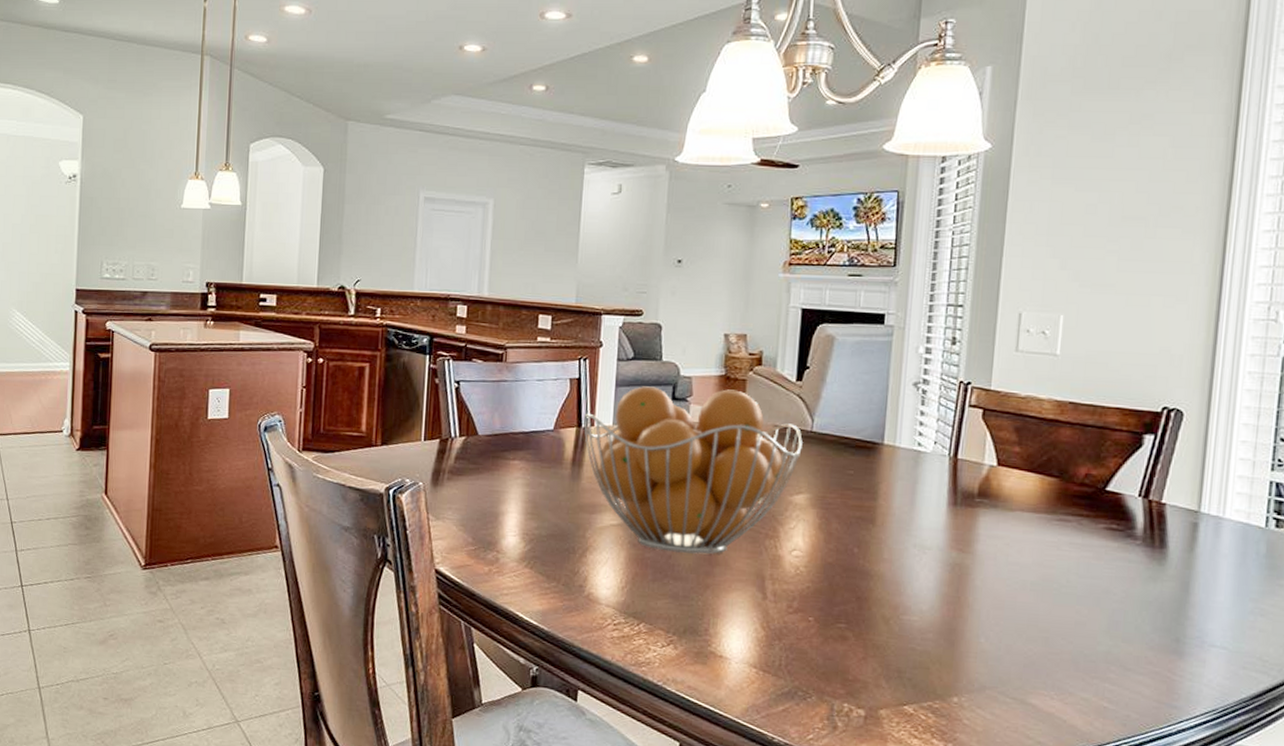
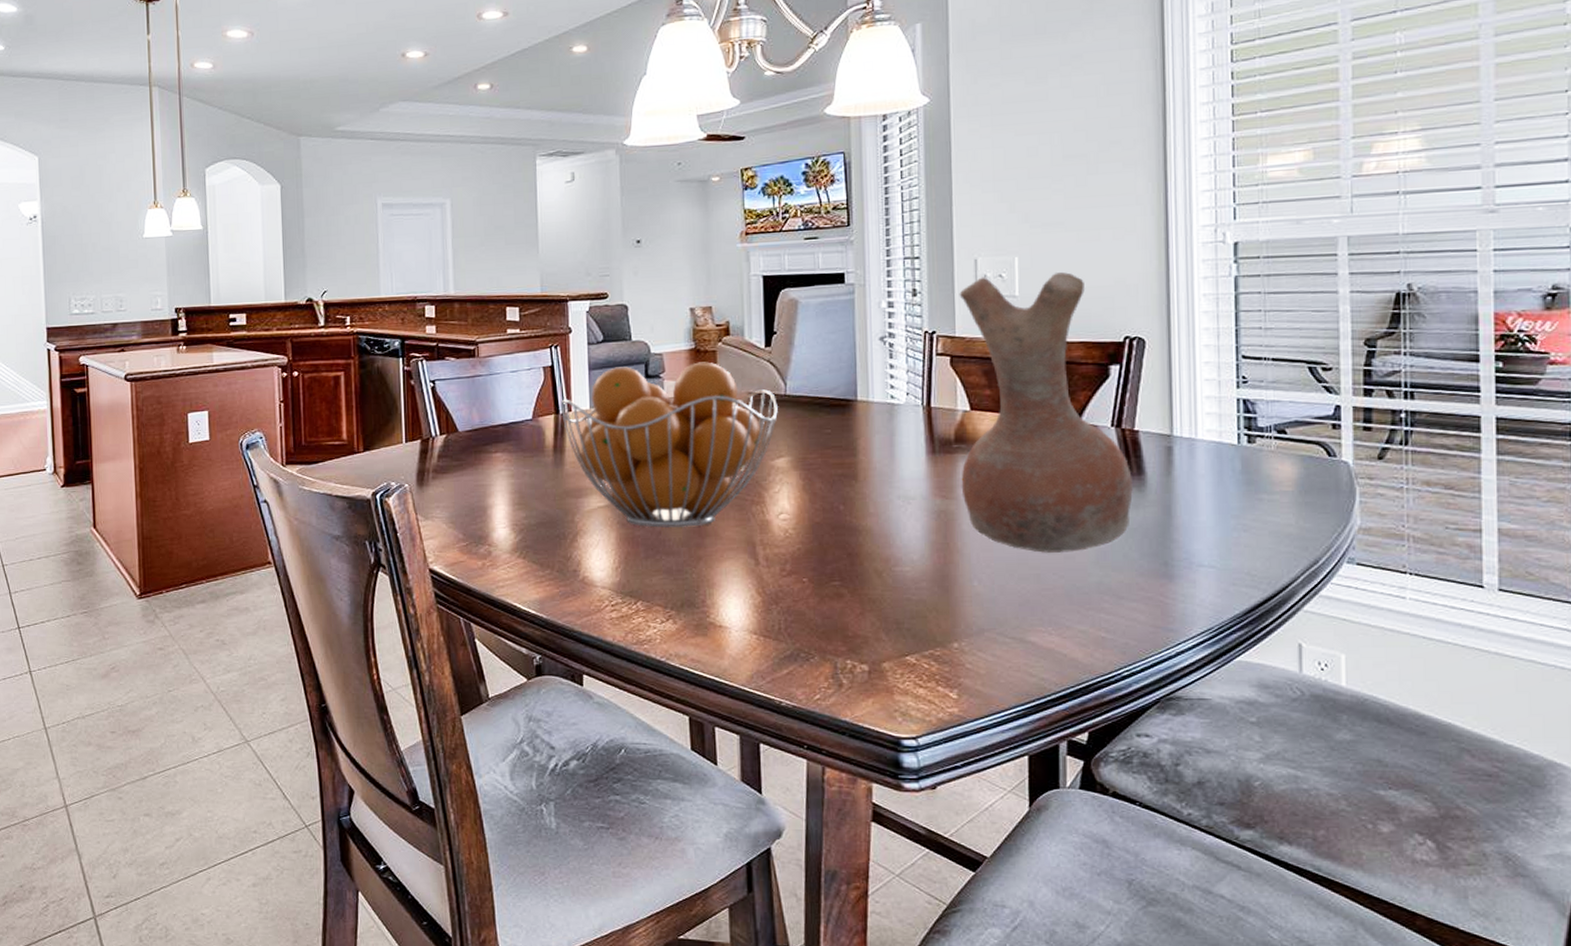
vase: none [978,332,1154,619] -> present [959,272,1133,553]

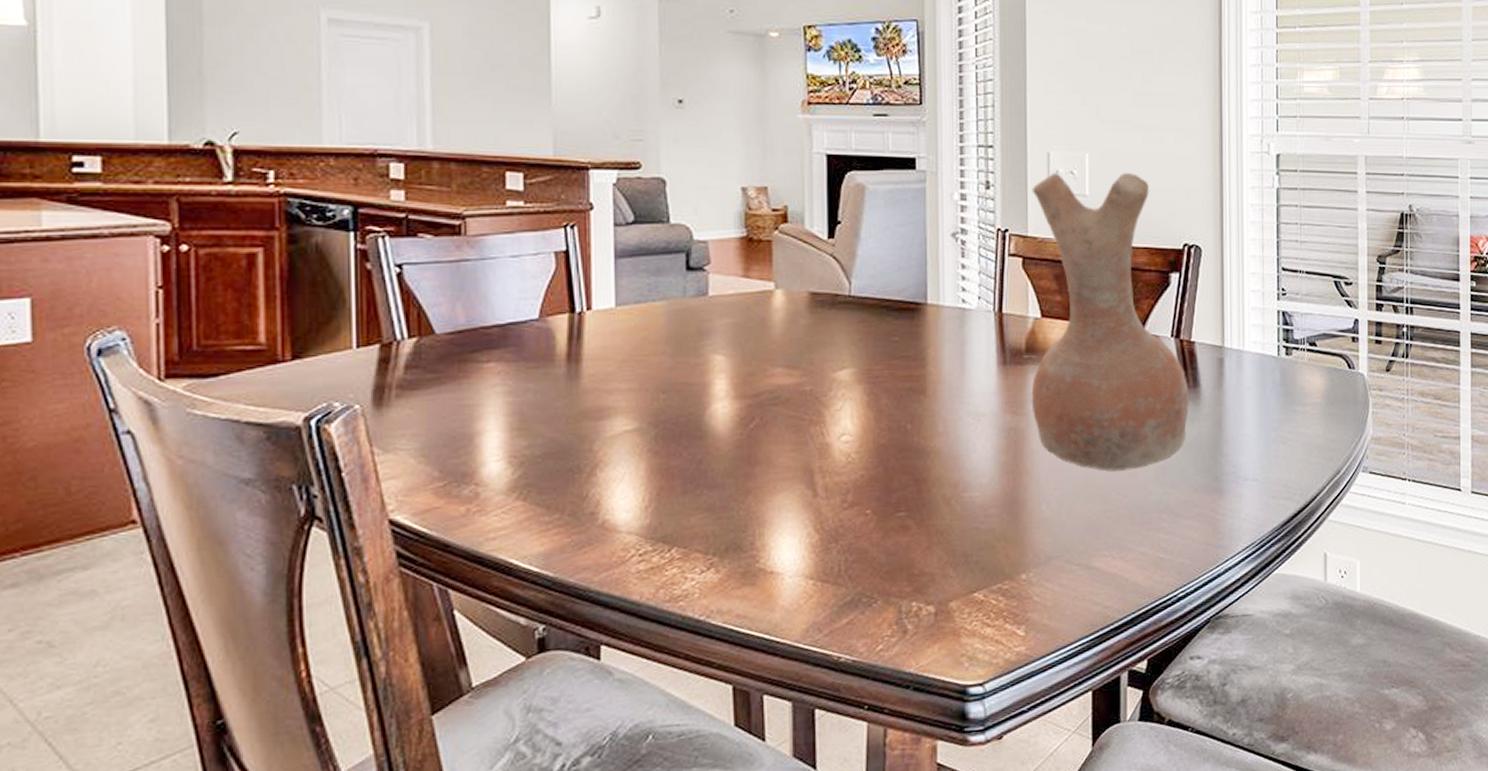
fruit basket: present [560,362,778,528] -> none [576,253,841,456]

